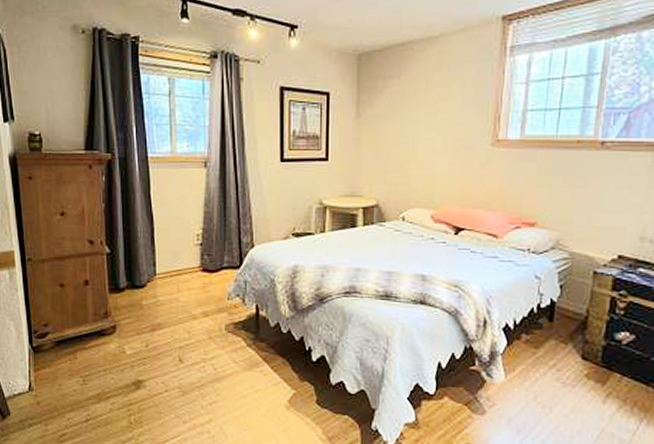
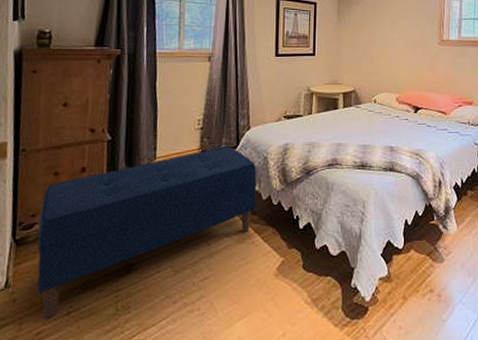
bench: none [51,264,263,424] -> present [37,145,257,320]

